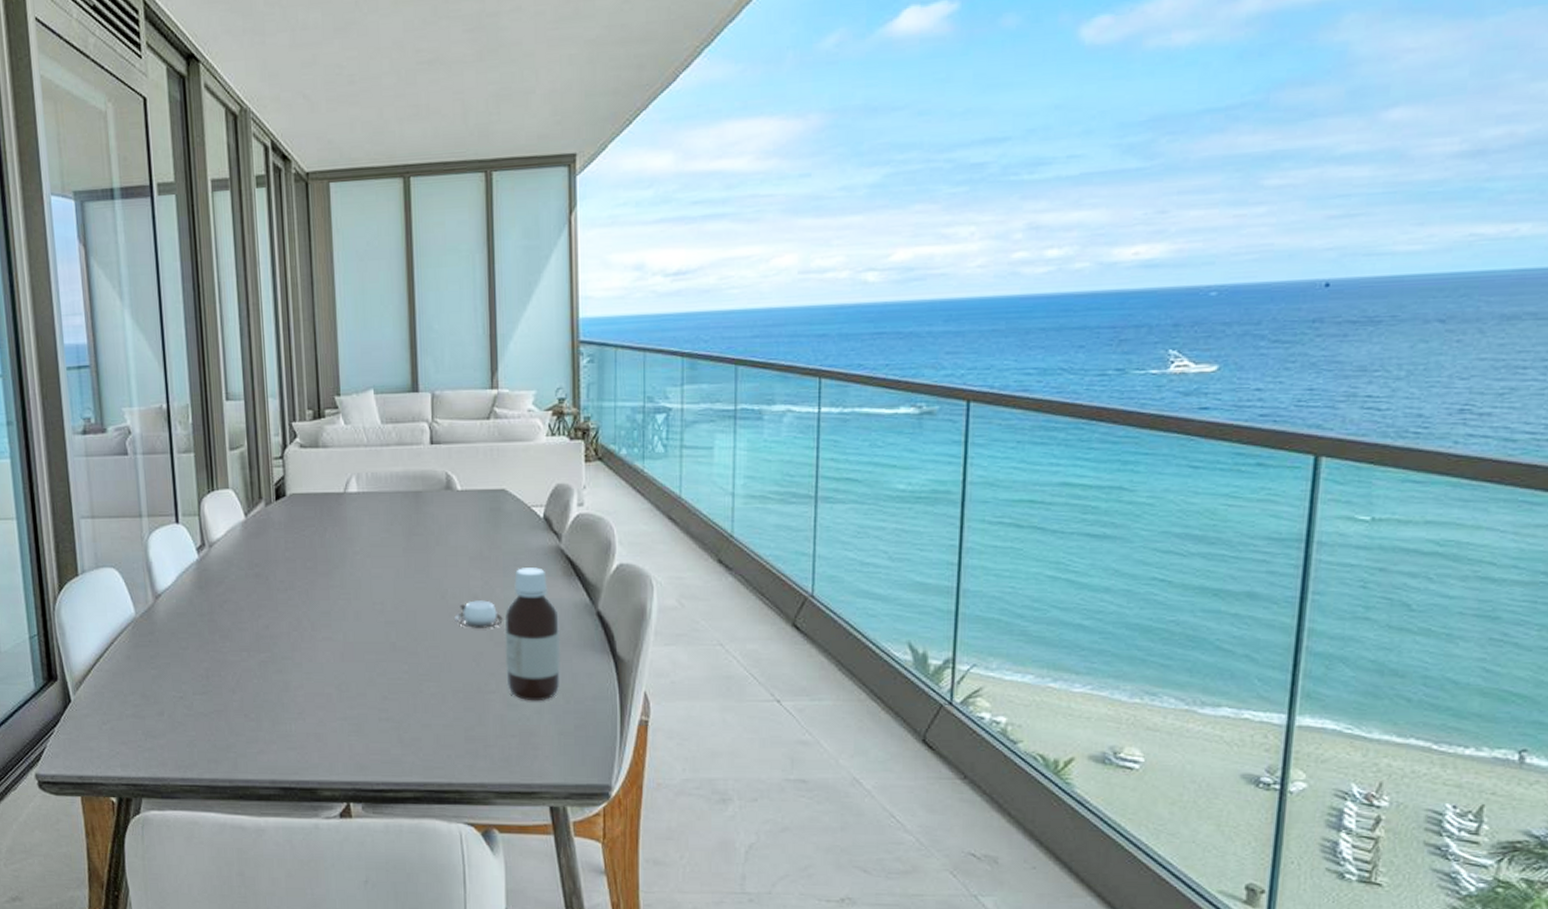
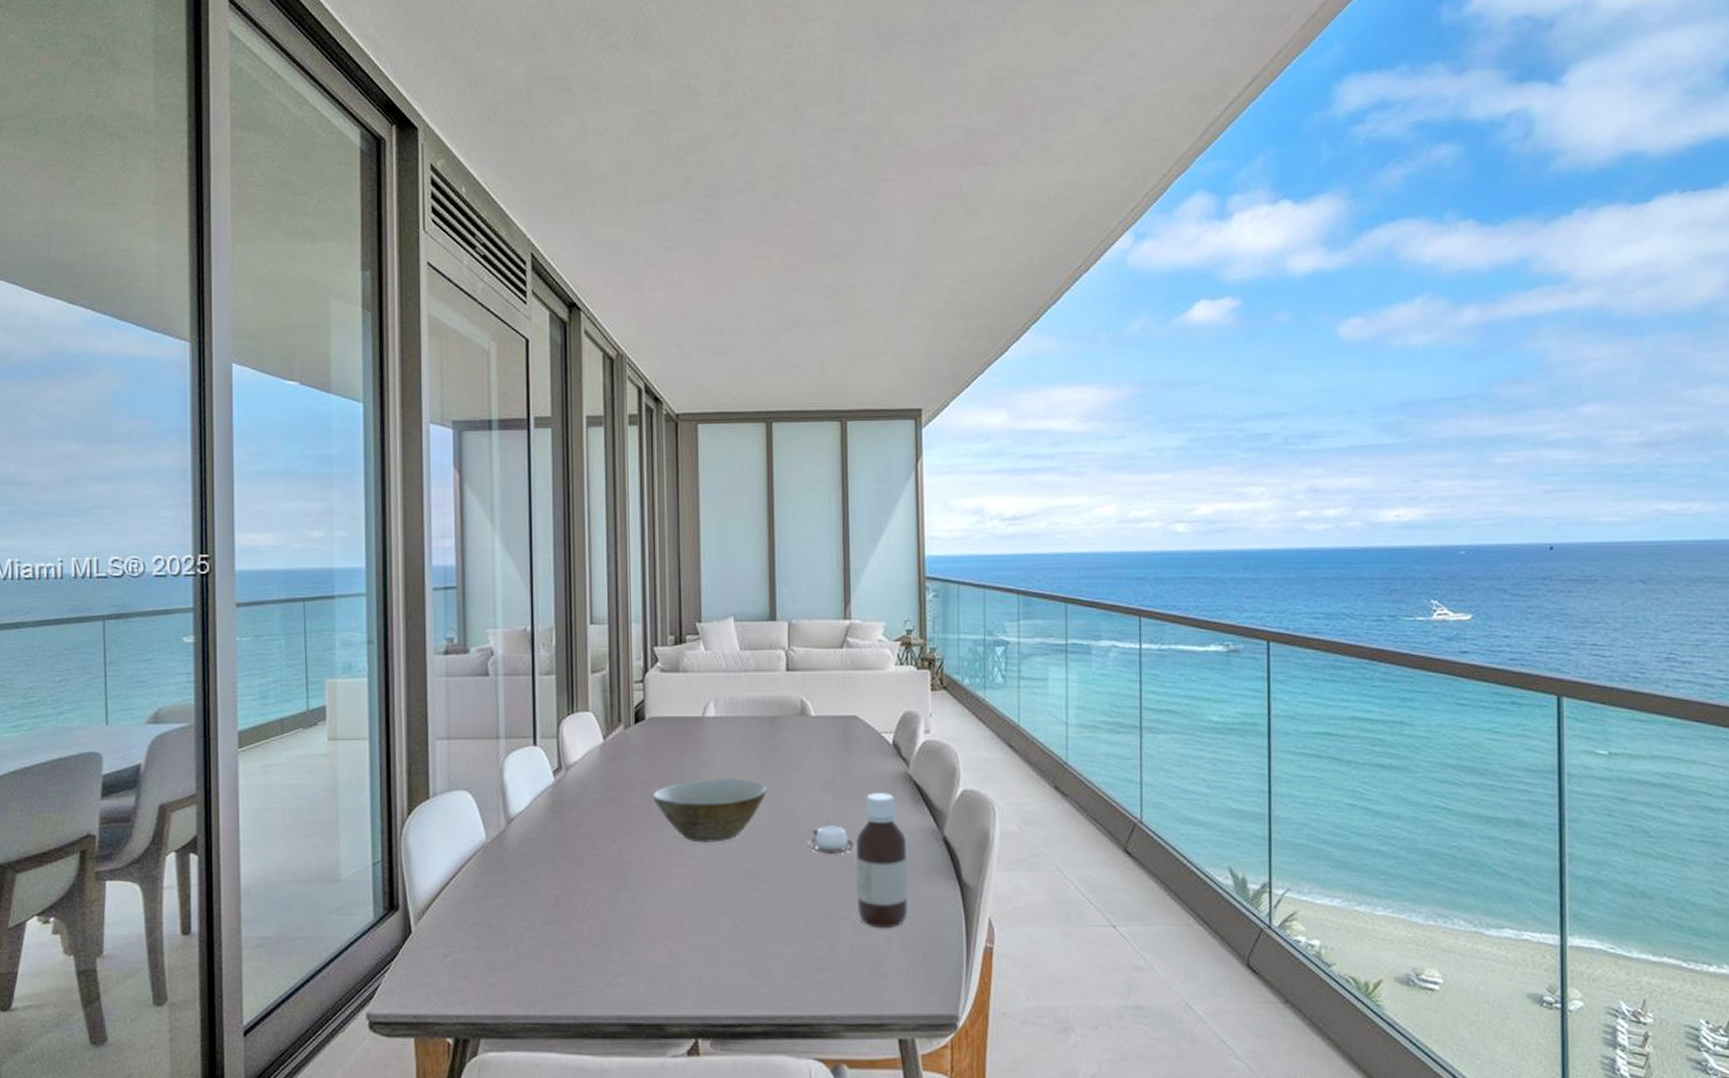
bowl: none [297,554,413,618] -> present [653,778,767,844]

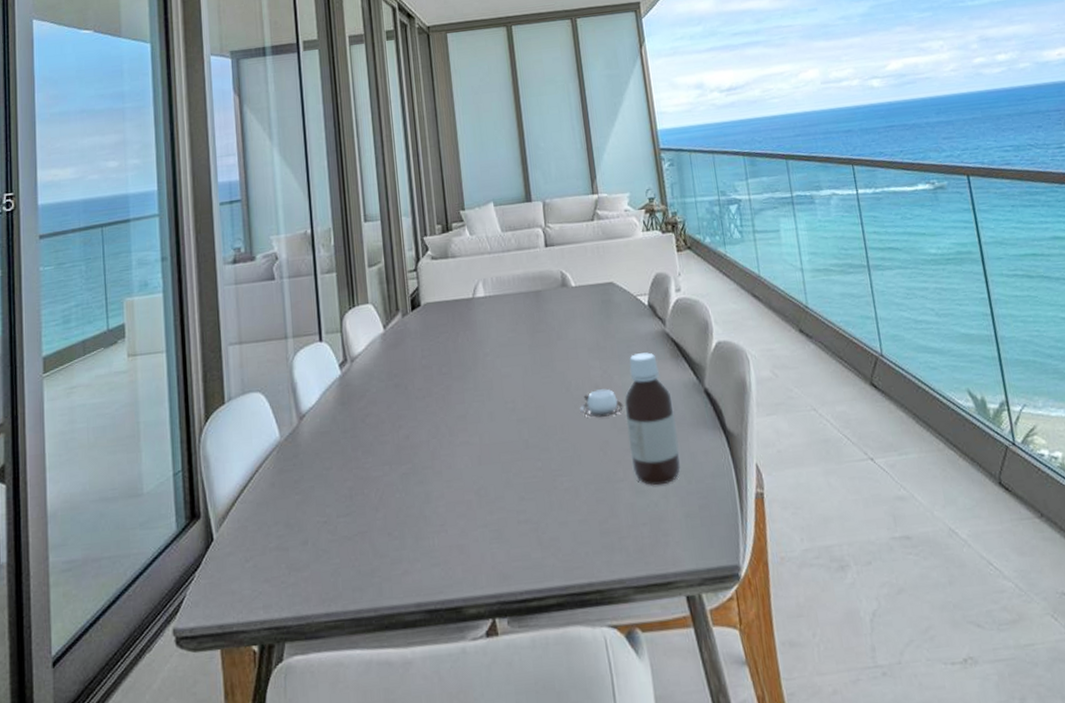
bowl: present [653,778,767,844] -> none [433,353,539,420]

